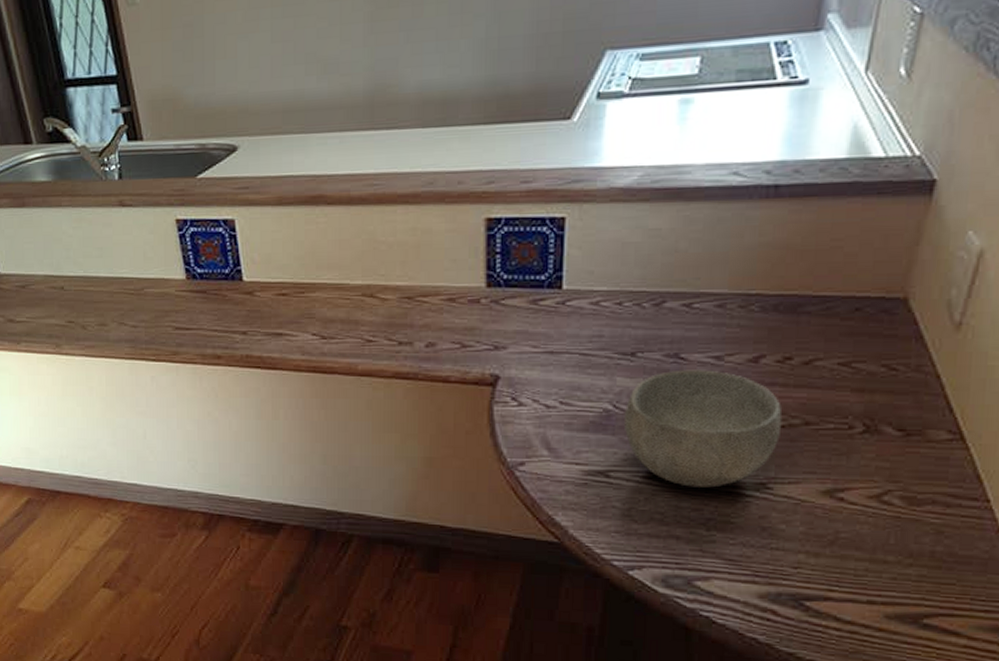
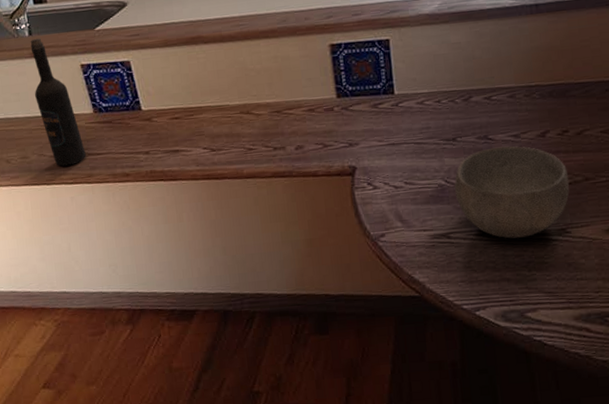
wine bottle: none [119,183,173,340] -> present [30,38,86,166]

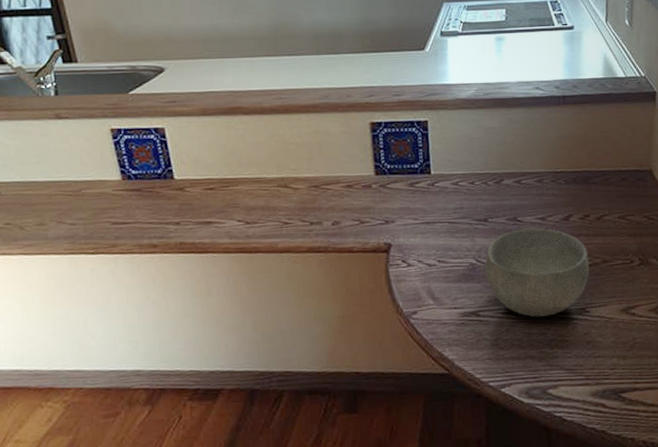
wine bottle: present [30,38,86,166] -> none [55,98,111,235]

